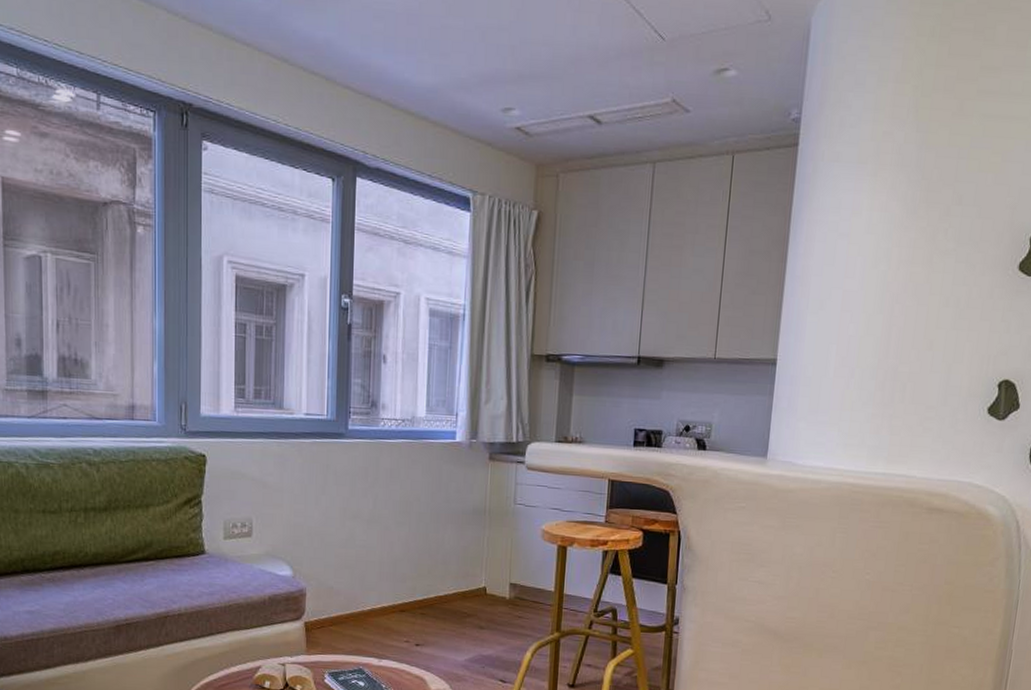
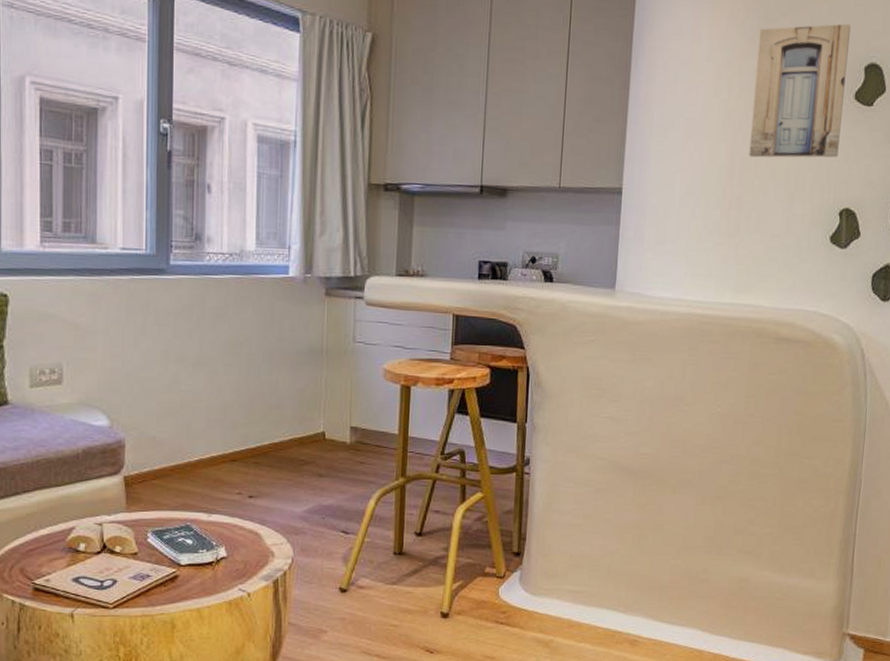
wall art: none [906,193,1017,329] -> present [749,23,851,158]

